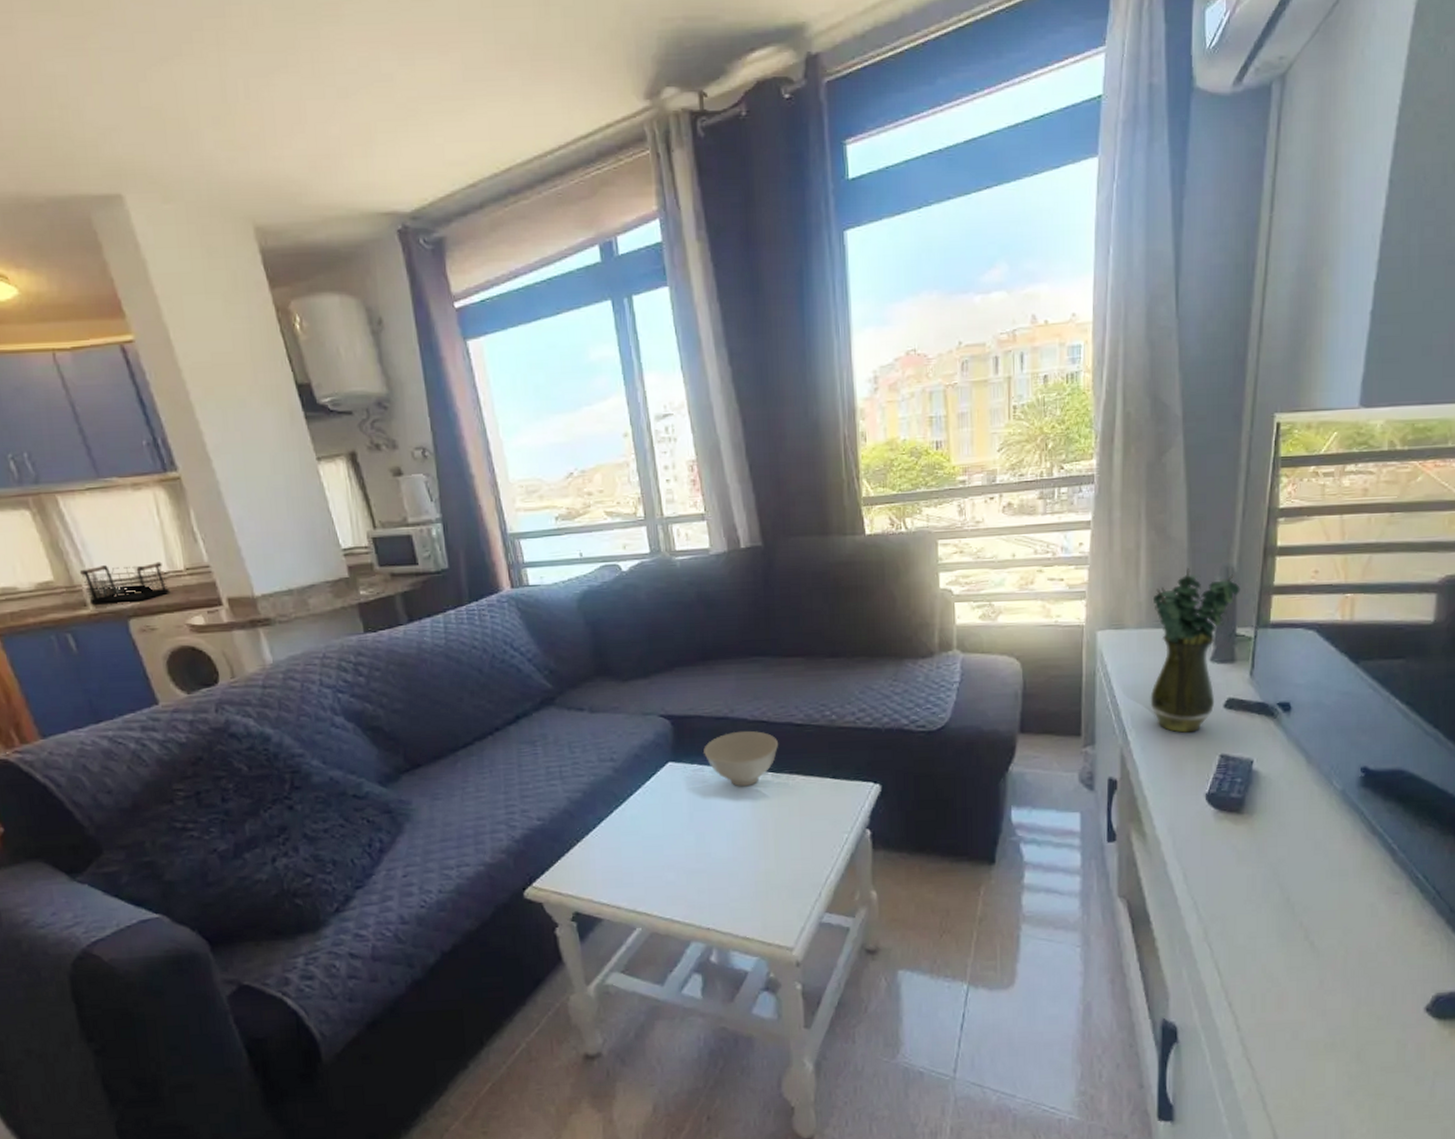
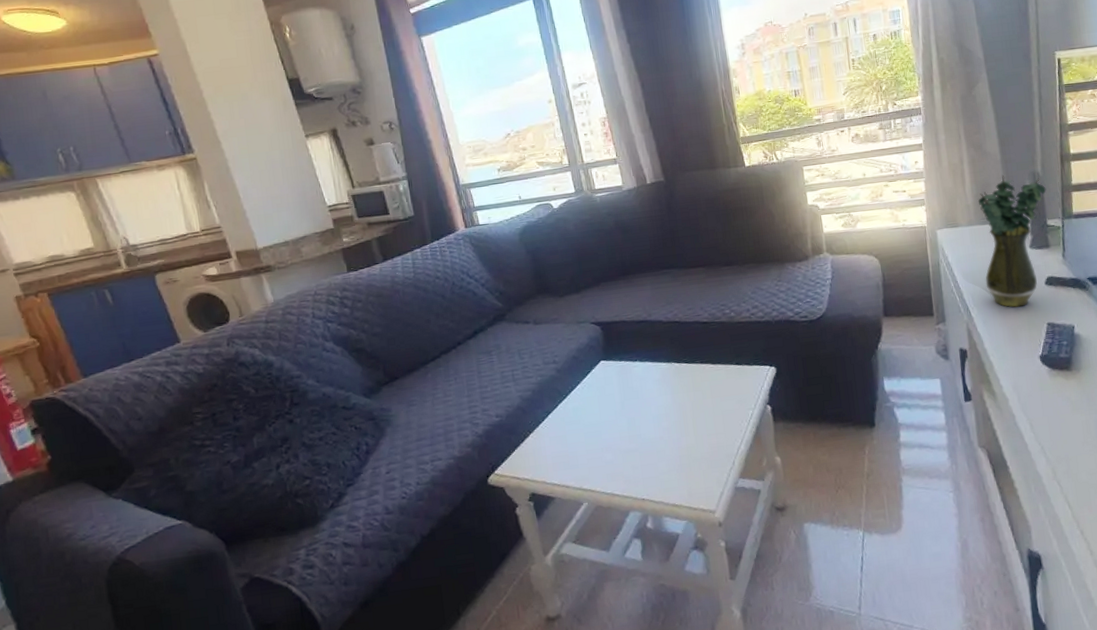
dish rack: present [79,561,171,605] -> none [115,226,189,265]
bowl: present [703,730,779,787] -> none [629,330,690,378]

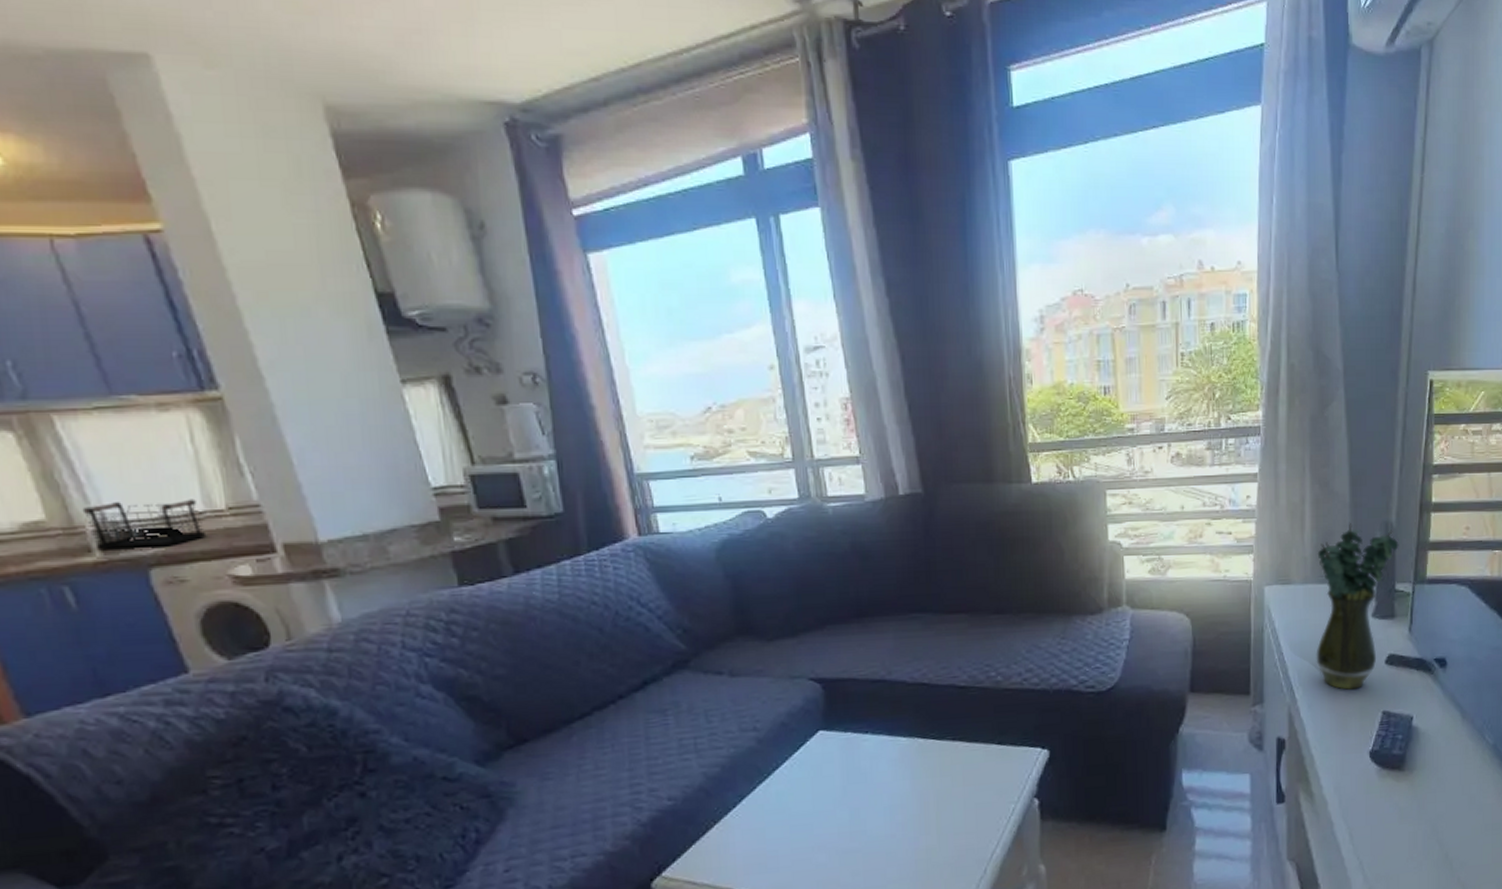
dish rack: none [115,226,189,265] -> present [82,499,207,551]

